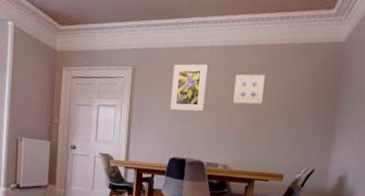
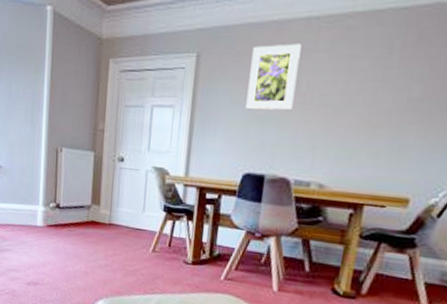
wall art: present [233,74,265,105] -> none [337,54,389,98]

